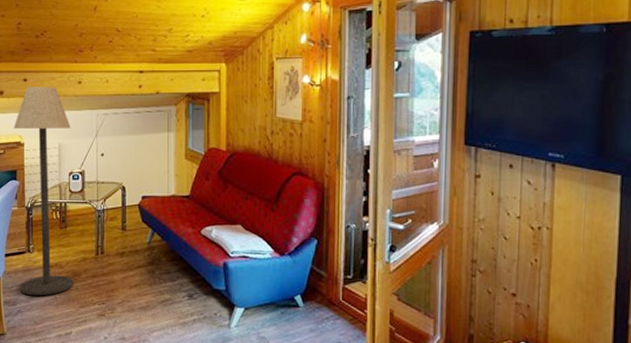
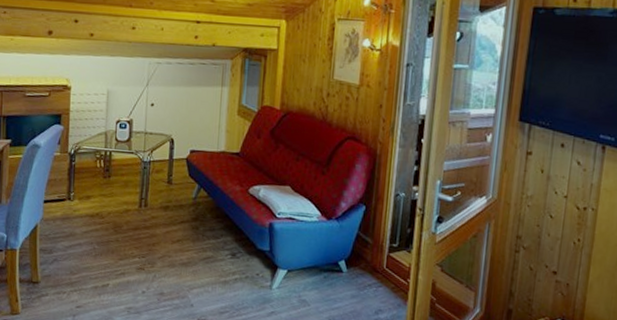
floor lamp: present [13,87,74,295] -> none [57,28,121,245]

